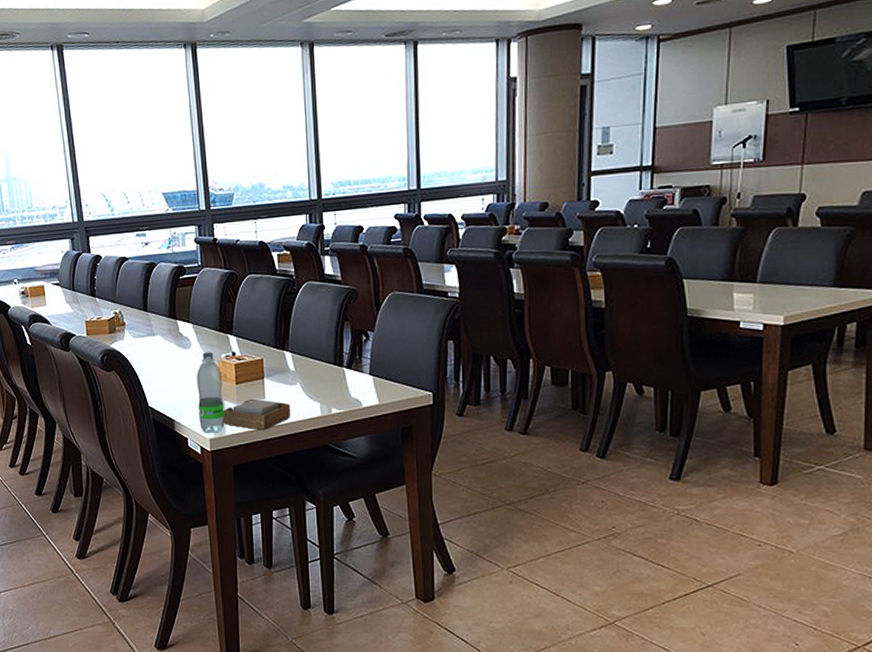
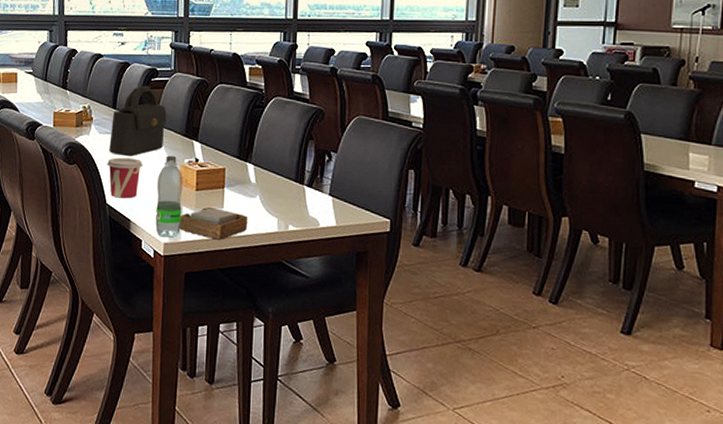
handbag: none [144,284,199,358] -> present [109,85,167,157]
cup: none [144,358,180,400] -> present [106,157,143,199]

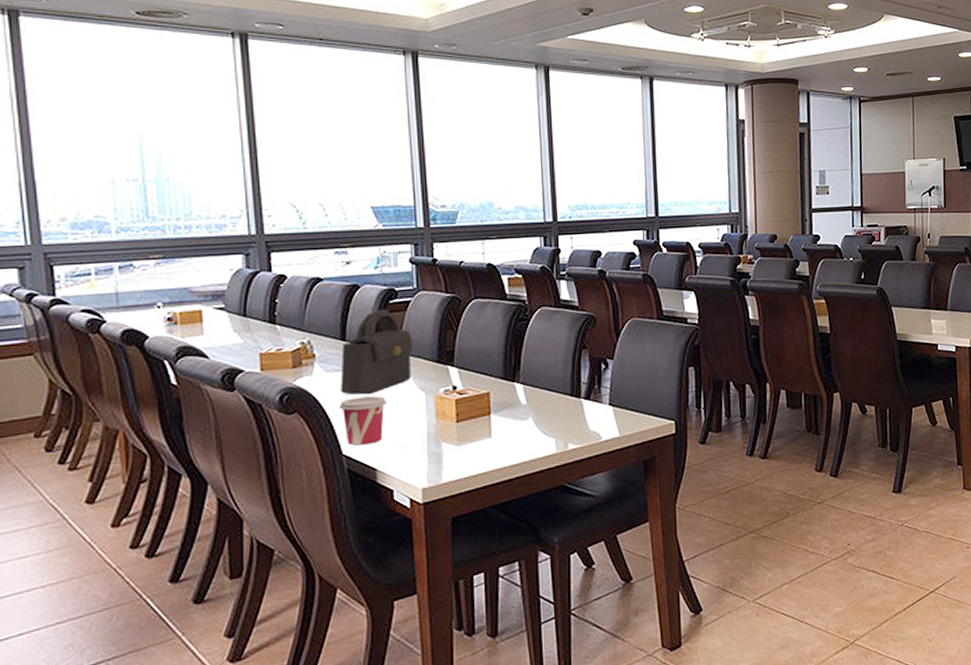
bottle: present [155,155,183,238] -> none [407,386,442,482]
napkin holder: present [180,206,248,240] -> none [440,438,522,474]

